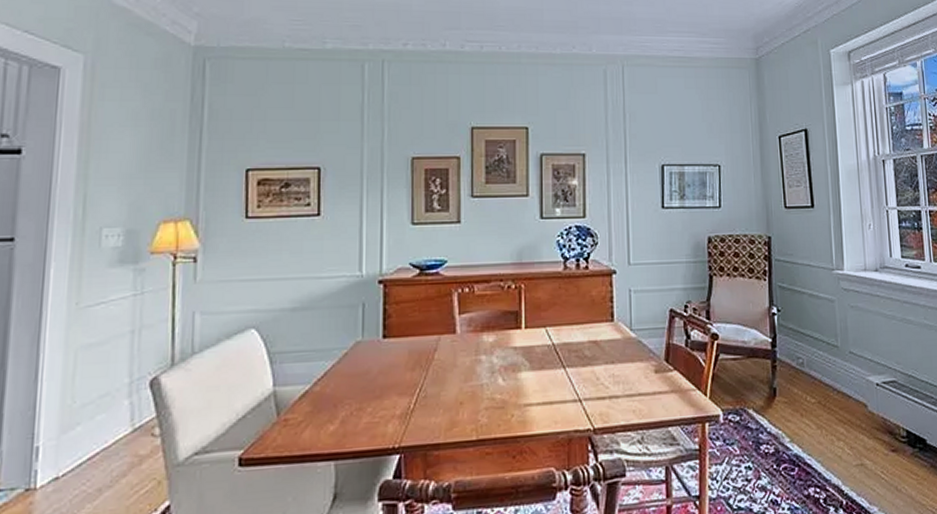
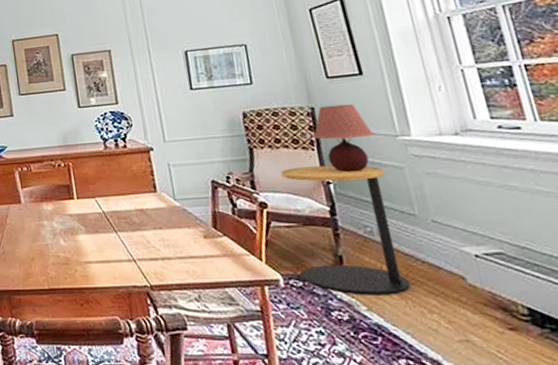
side table: none [734,296,826,426] -> present [280,165,410,294]
table lamp: none [766,235,817,304] -> present [312,103,376,172]

